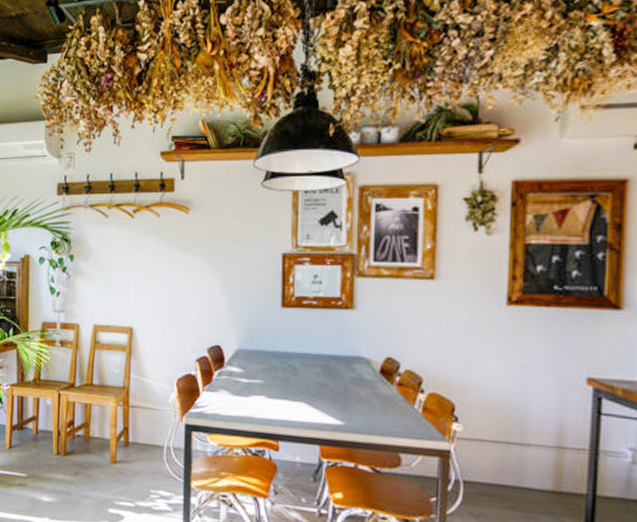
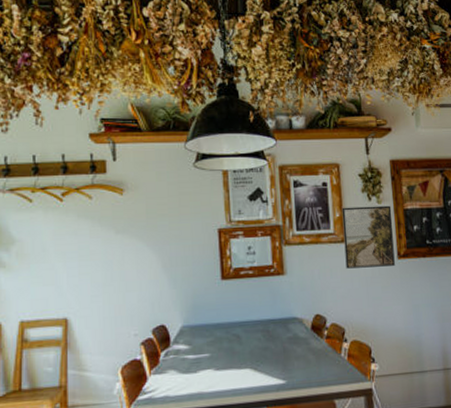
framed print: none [433,237,506,313] -> present [342,205,395,269]

